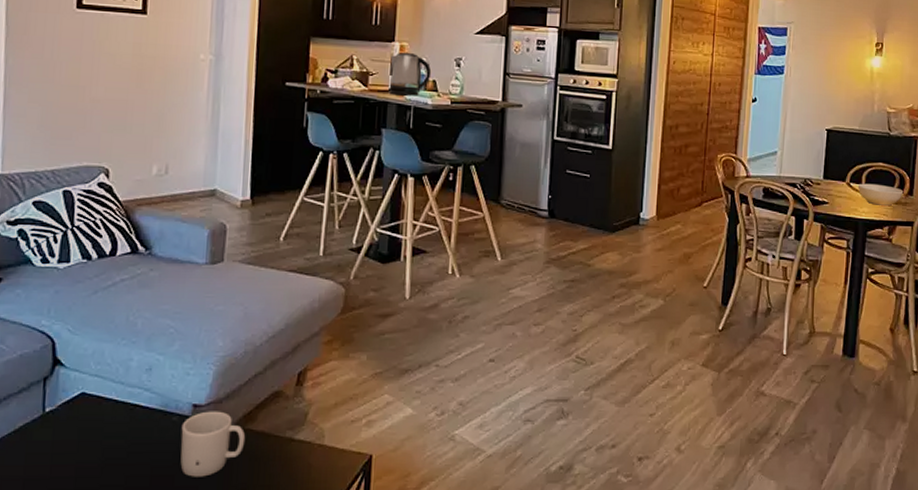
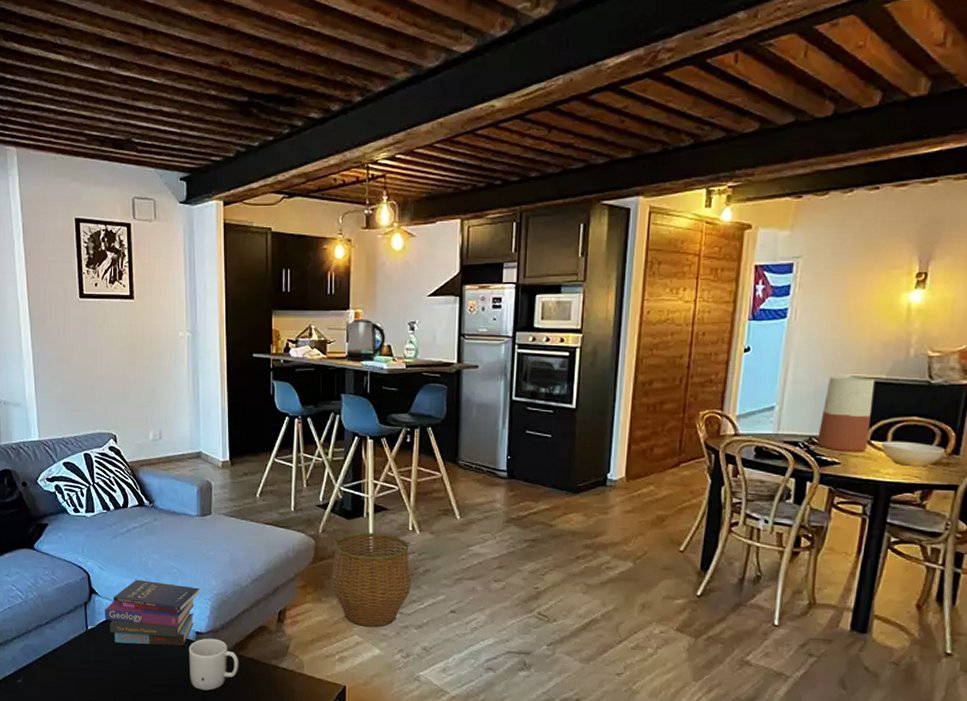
books: none [71,343,202,427] -> present [105,579,200,647]
basket: none [361,277,450,385] -> present [331,532,412,628]
vase: none [810,125,851,194] -> present [816,375,876,453]

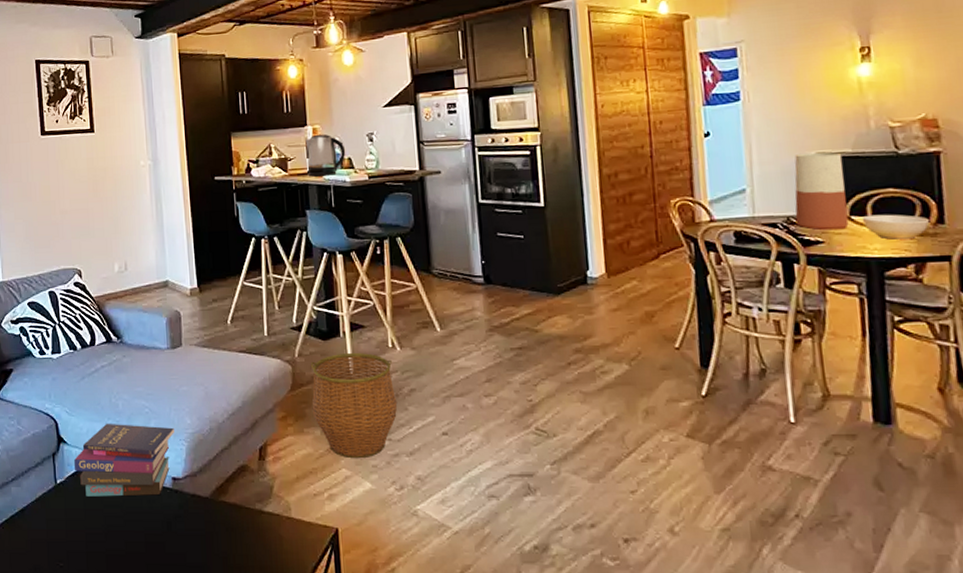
mug: present [188,638,239,691] -> none [165,484,221,545]

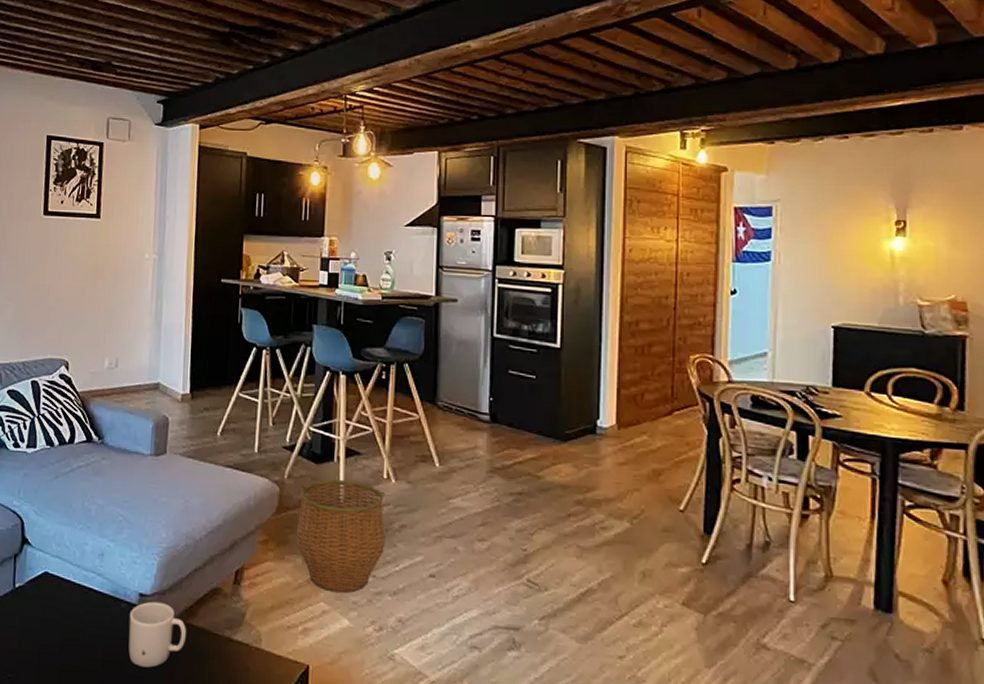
books: present [74,423,174,497] -> none [36,527,147,611]
mug: none [165,484,221,545] -> present [128,601,187,668]
kettle: present [305,133,346,177] -> none [319,246,362,291]
vase: present [794,152,849,230] -> none [815,322,868,405]
bowl: present [861,214,930,240] -> none [881,393,950,422]

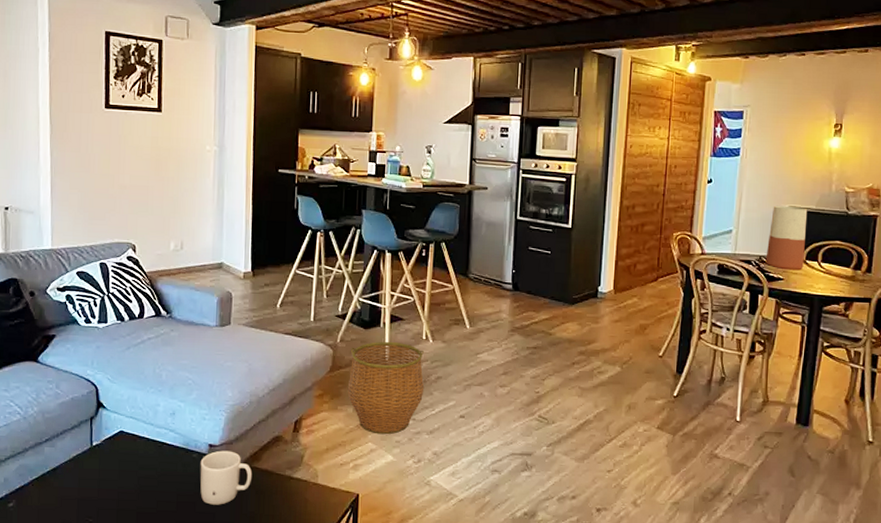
vase: none [815,322,868,405] -> present [765,205,808,271]

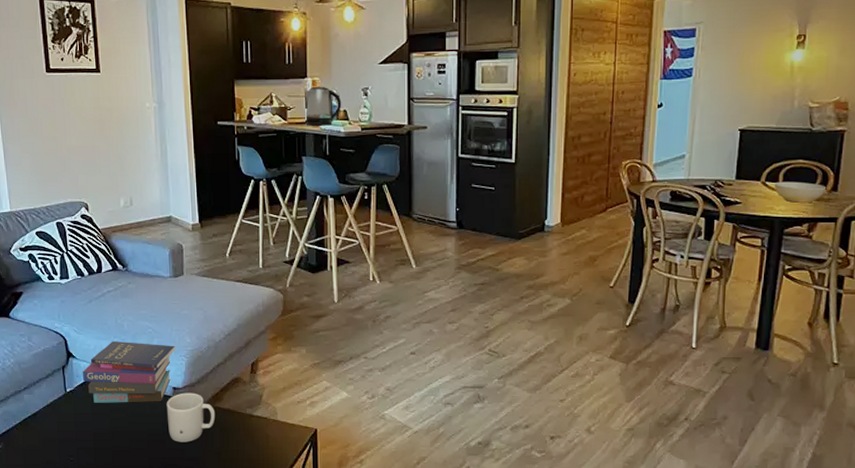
books: none [112,391,215,460] -> present [83,340,175,403]
basket: present [347,341,425,435] -> none [299,284,374,373]
kettle: none [367,140,405,181] -> present [305,86,342,126]
vase: present [765,205,808,271] -> none [721,126,768,193]
bowl: none [813,260,862,283] -> present [774,181,827,203]

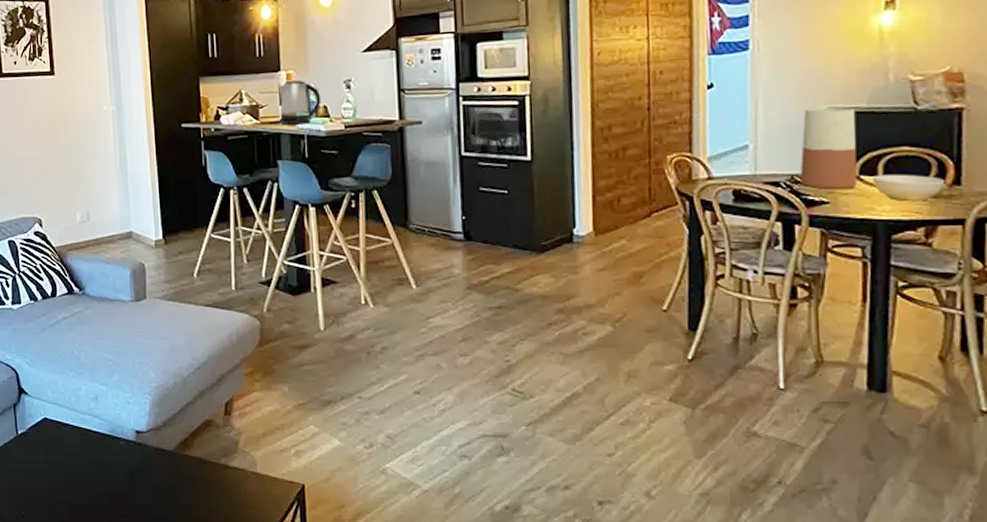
books: present [83,340,175,403] -> none [36,375,138,448]
mug: present [166,392,216,442] -> none [128,437,185,497]
vase: none [721,126,768,193] -> present [800,107,857,190]

